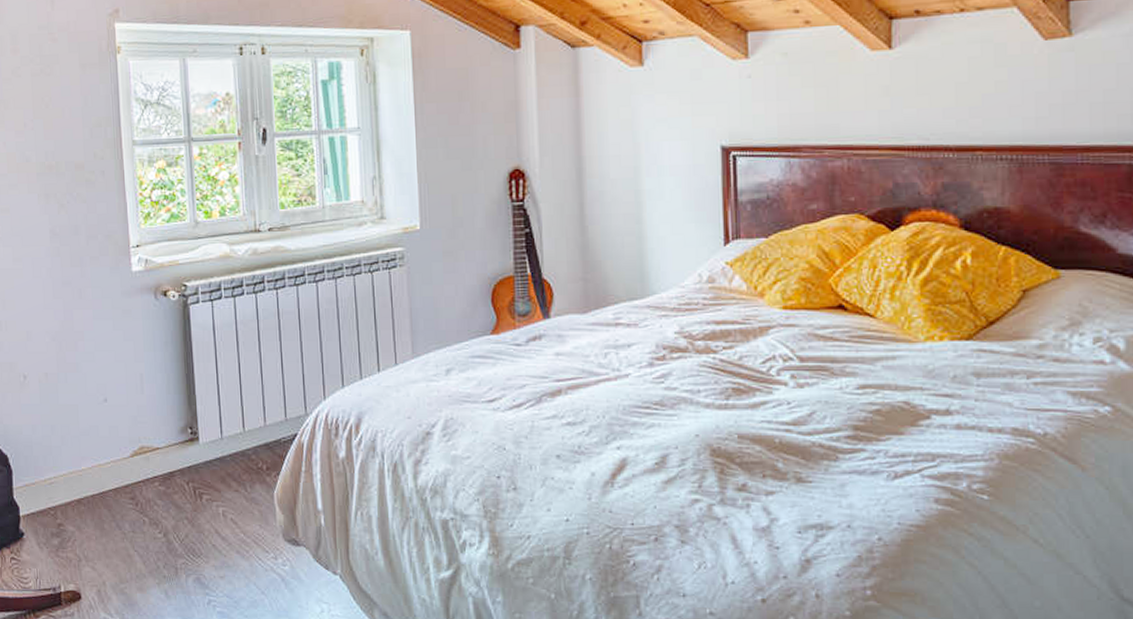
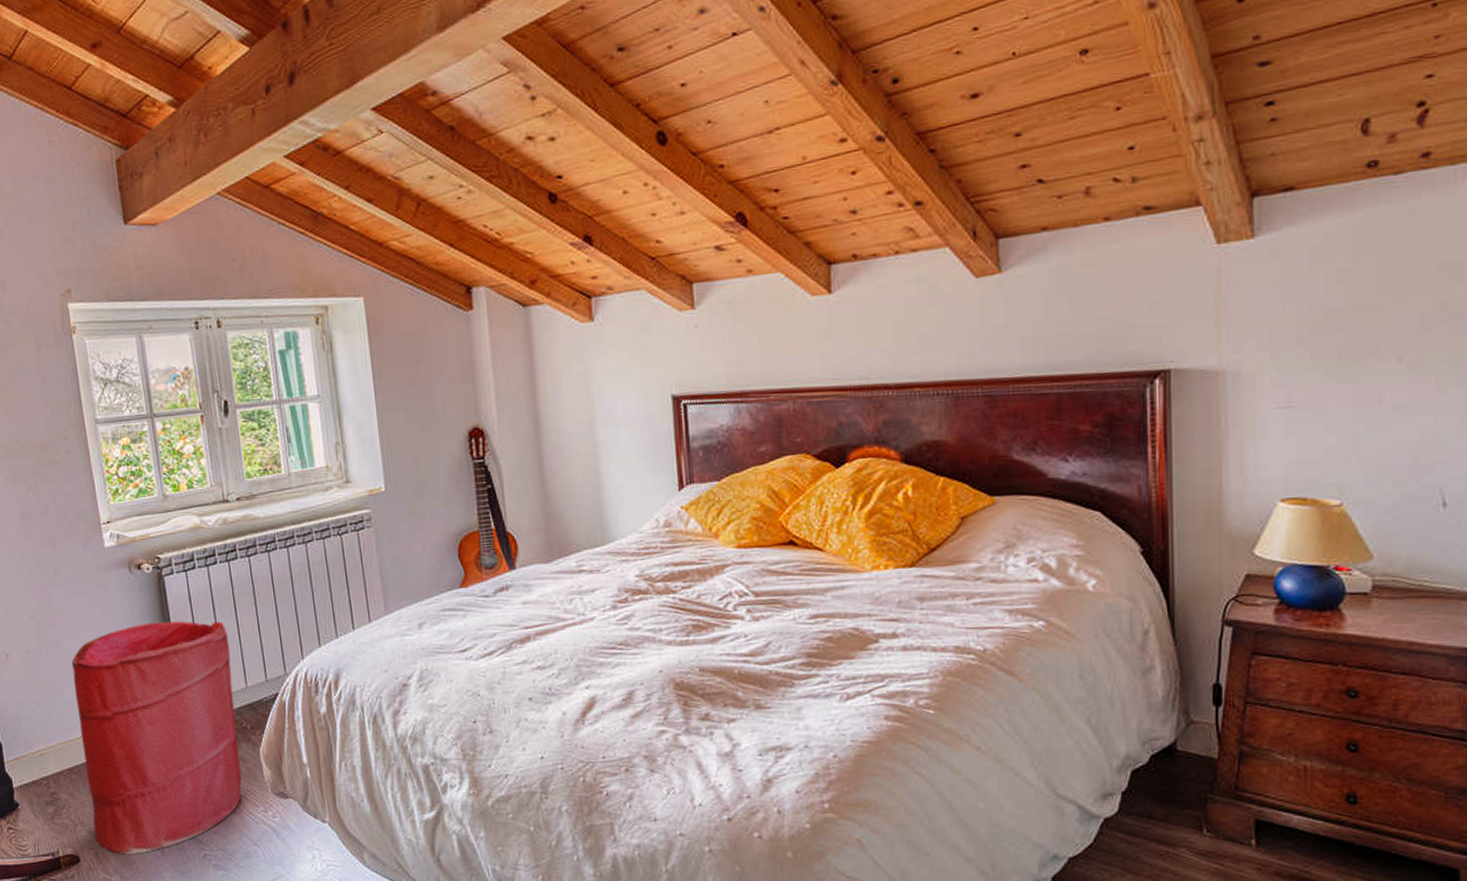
laundry hamper: none [89,352,254,595] -> present [71,621,242,855]

